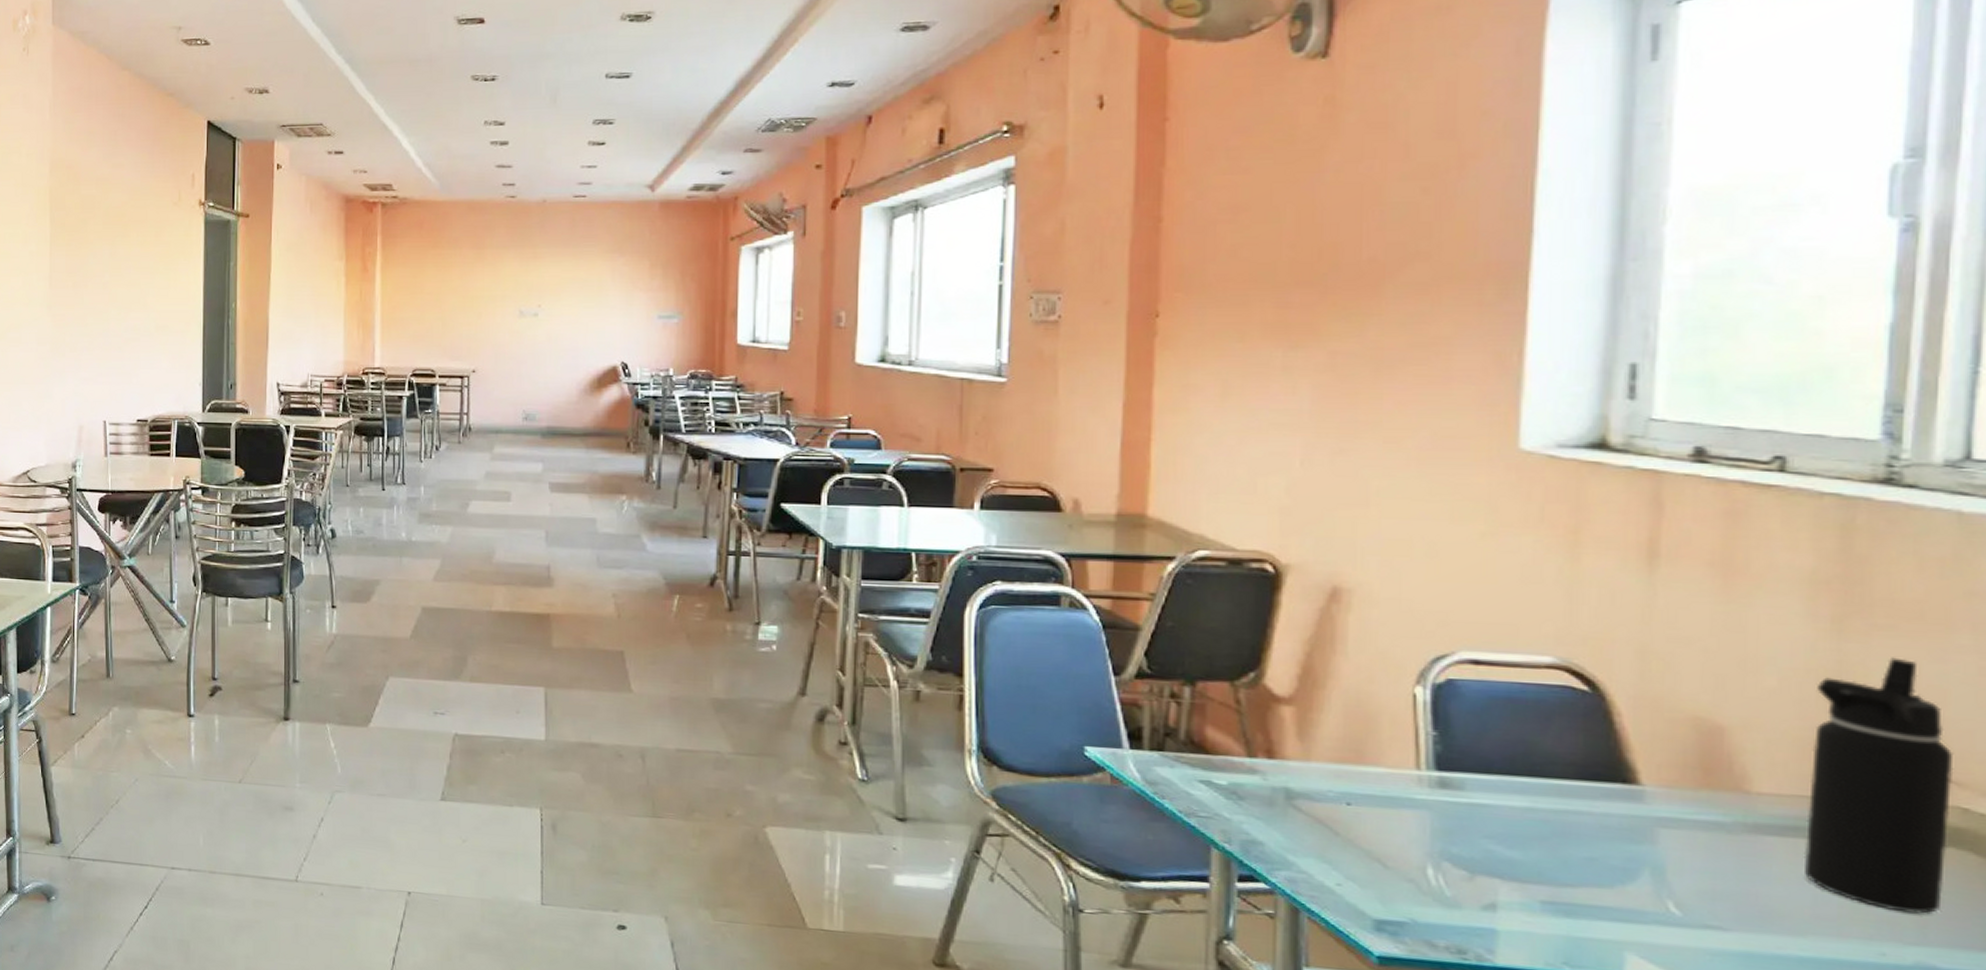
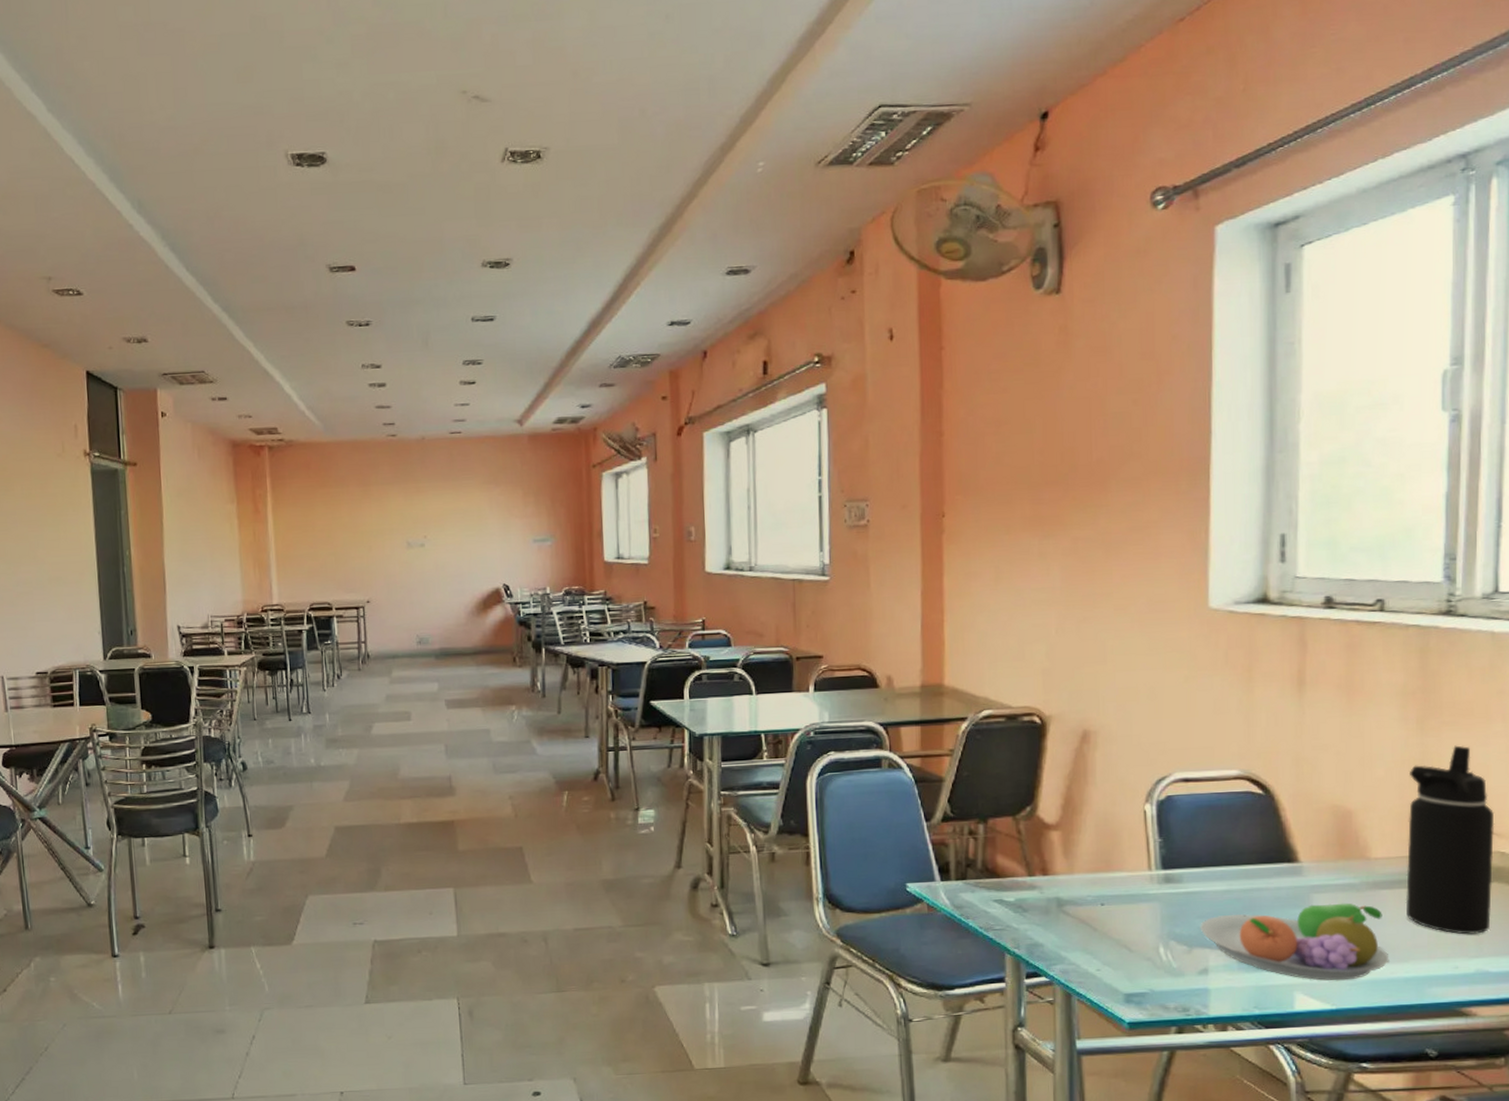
fruit bowl: none [1487,839,1775,948] -> present [1200,903,1389,981]

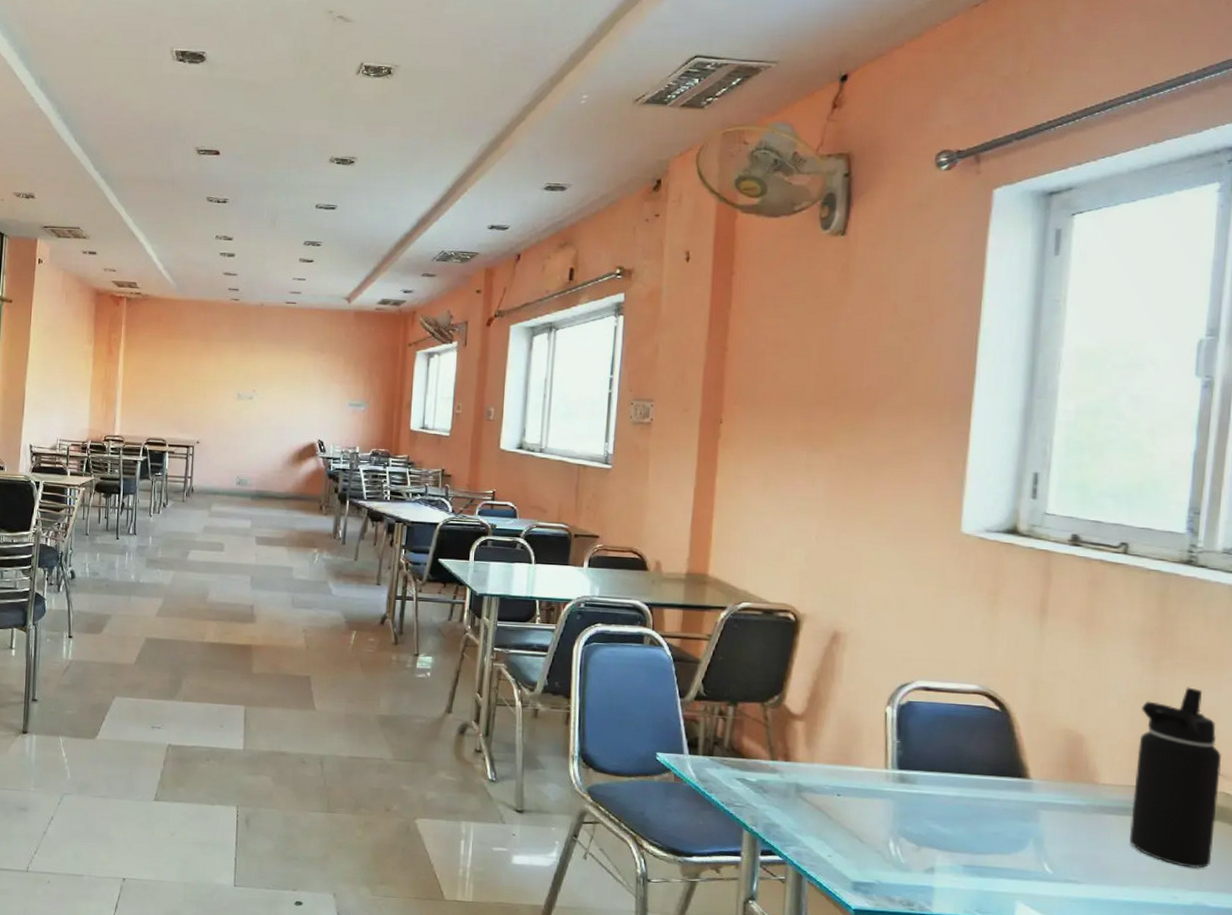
fruit bowl: present [1200,903,1389,981] -> none [929,819,1110,897]

